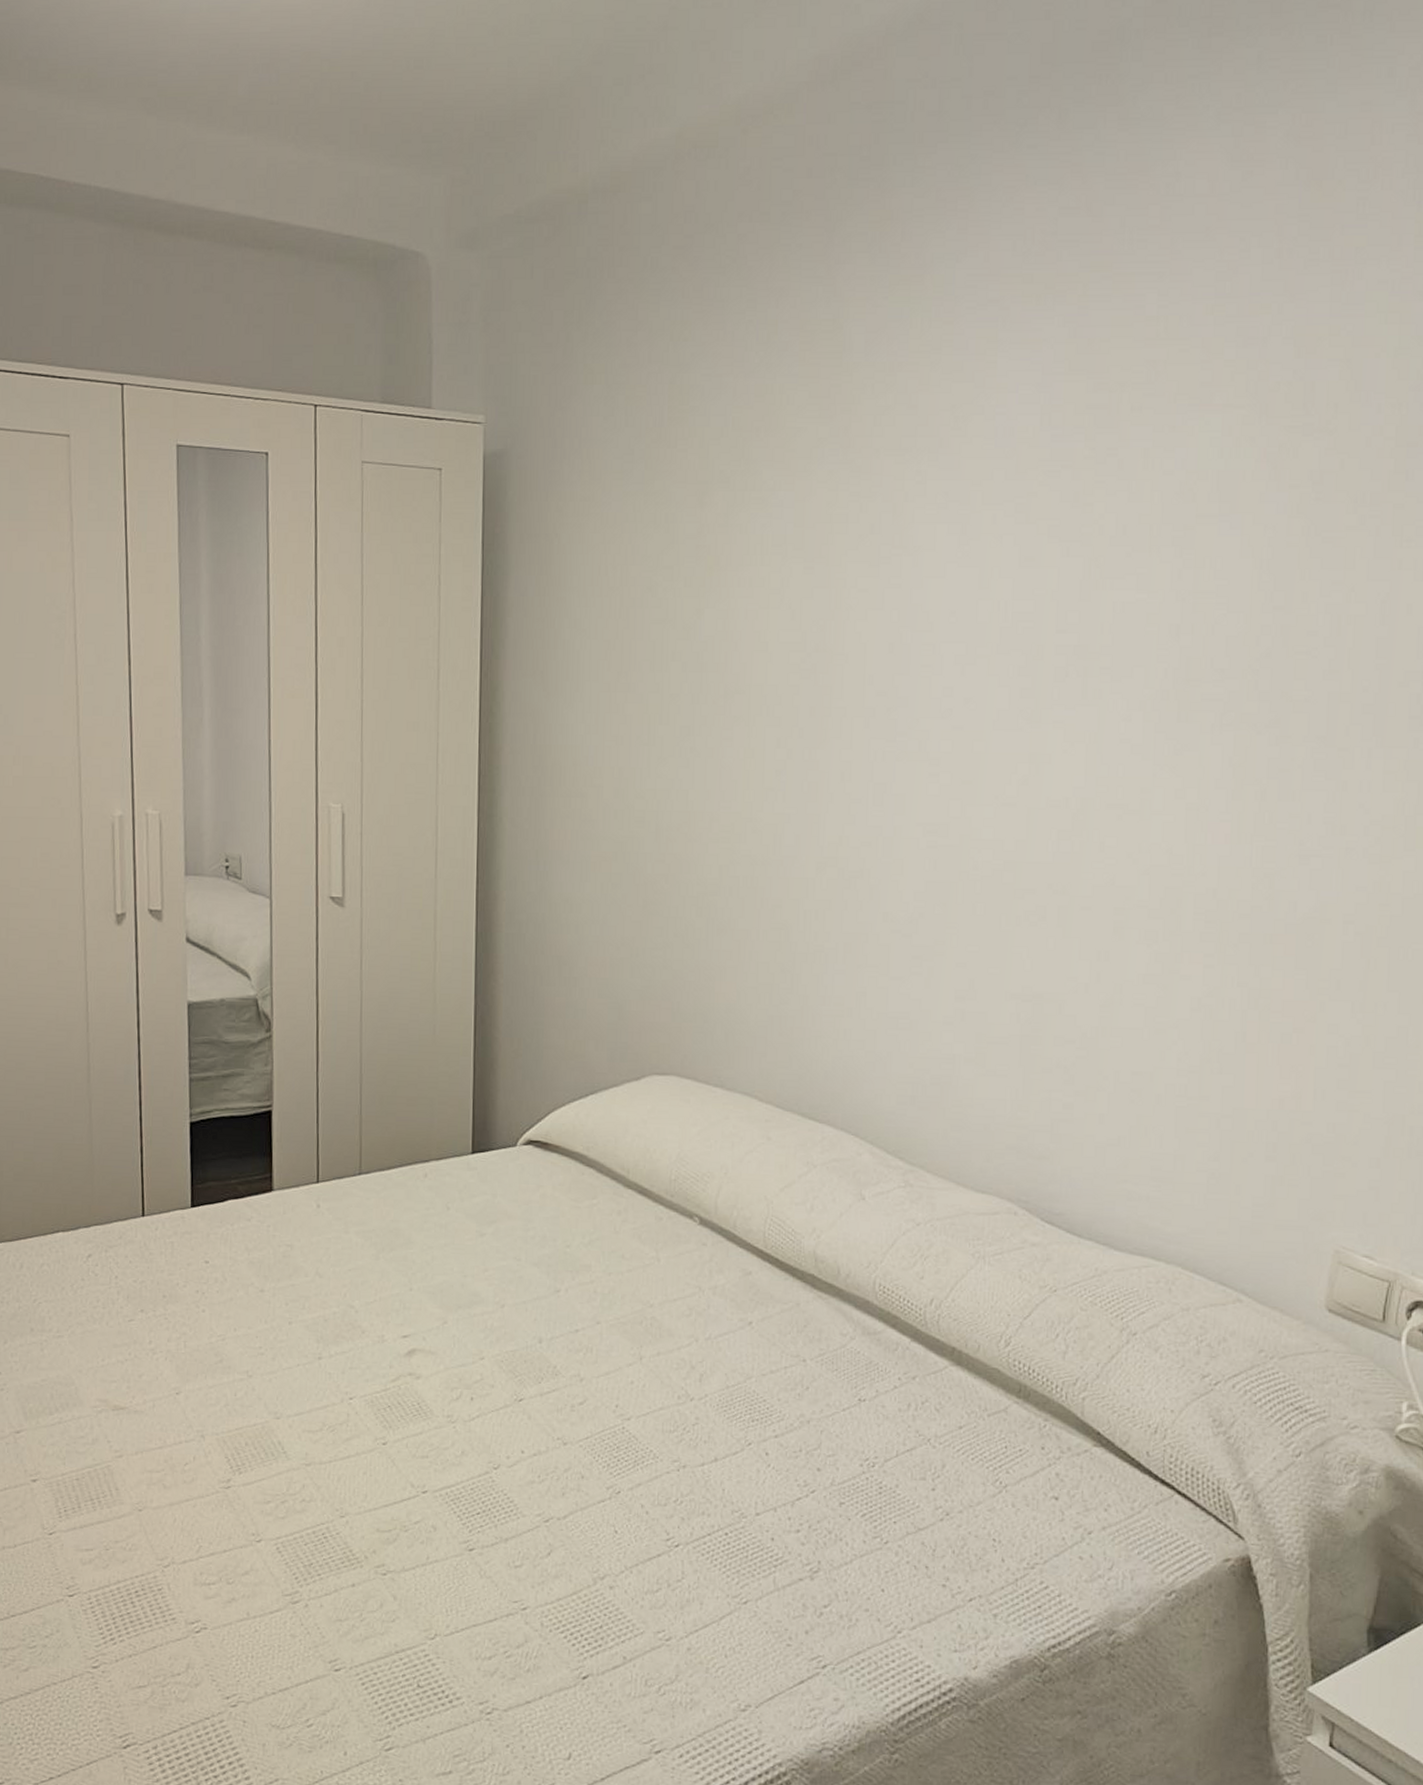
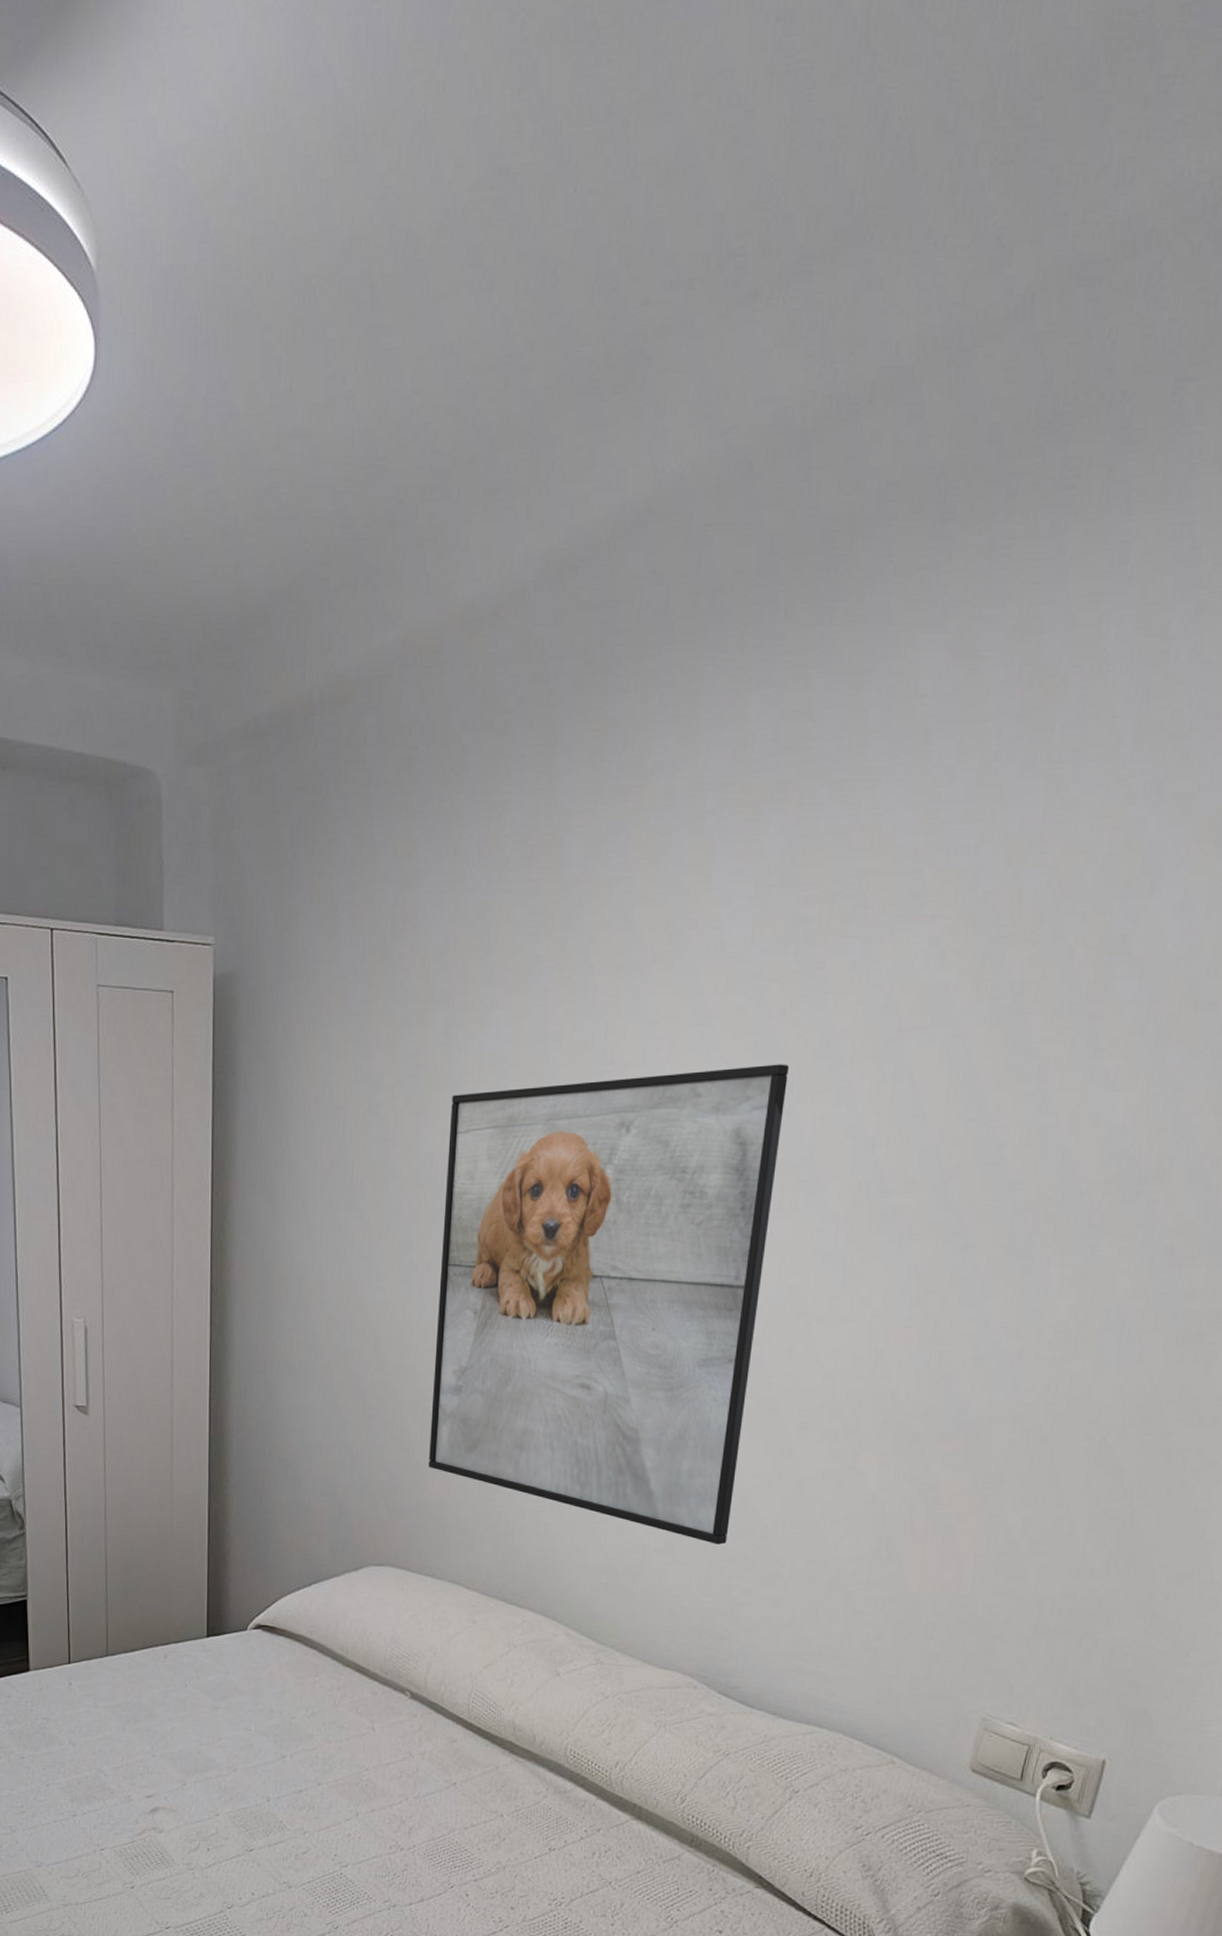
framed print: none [716,549,1085,1054] -> present [429,1064,789,1545]

